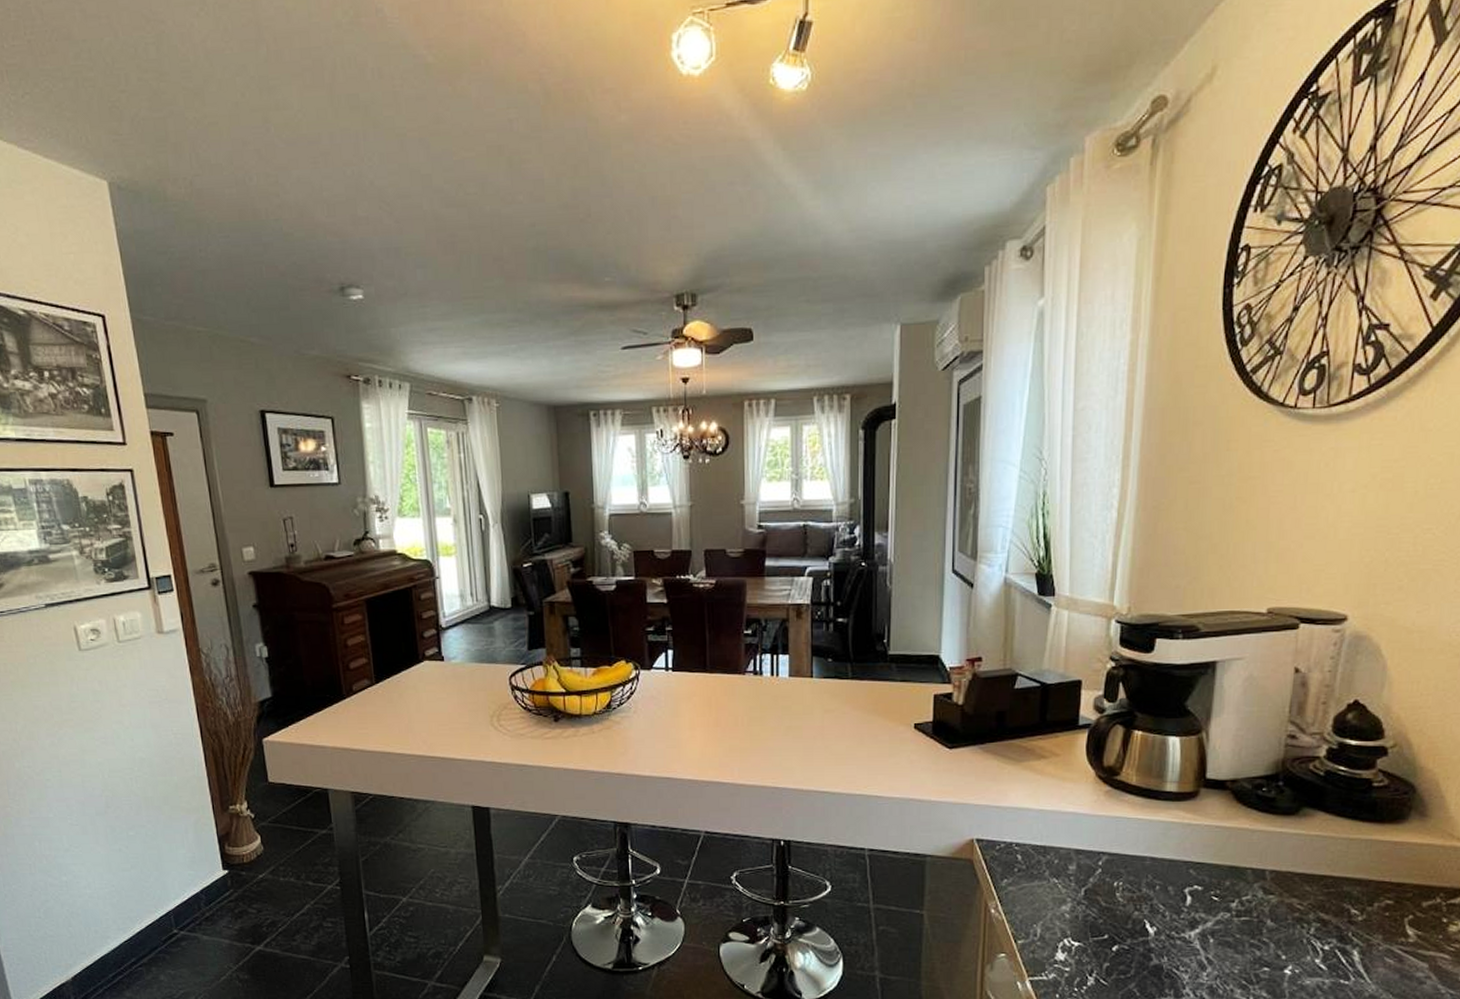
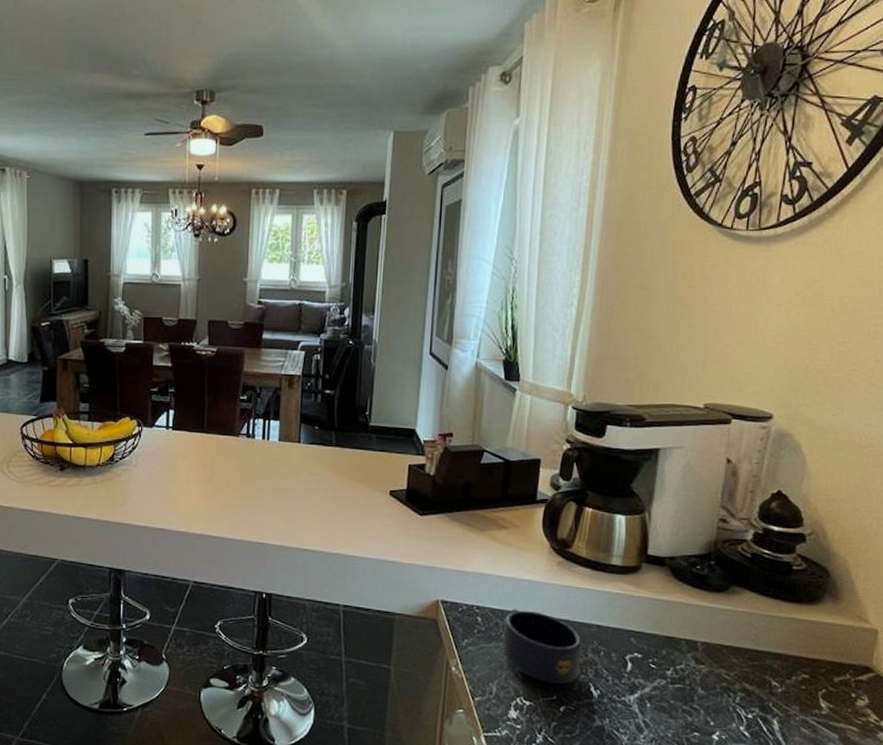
mug: none [1046,844,1135,922] -> present [503,608,583,684]

